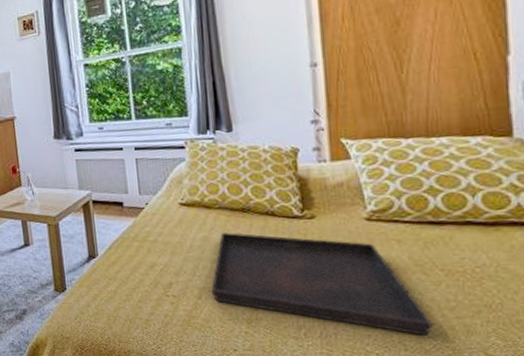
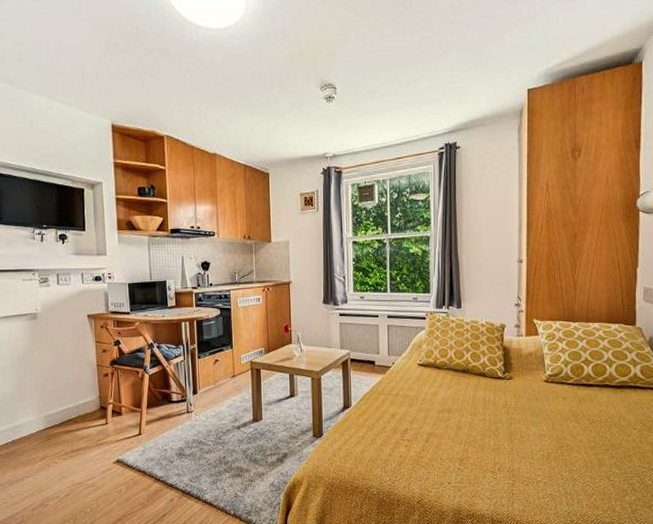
serving tray: present [211,233,433,336] -> none [436,389,580,468]

